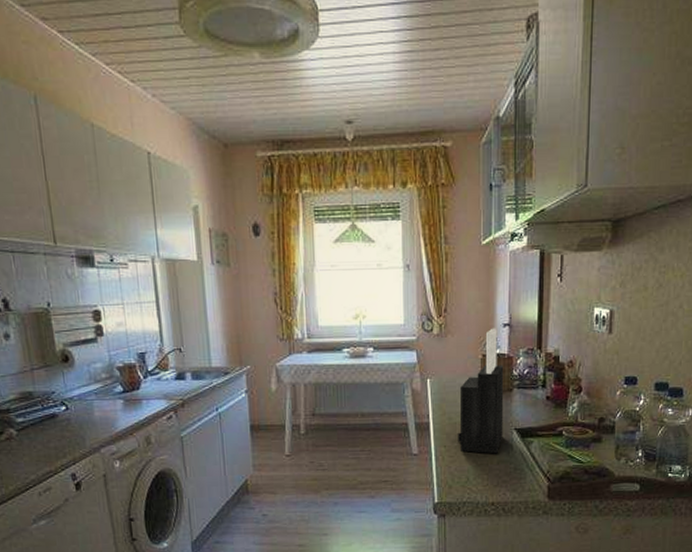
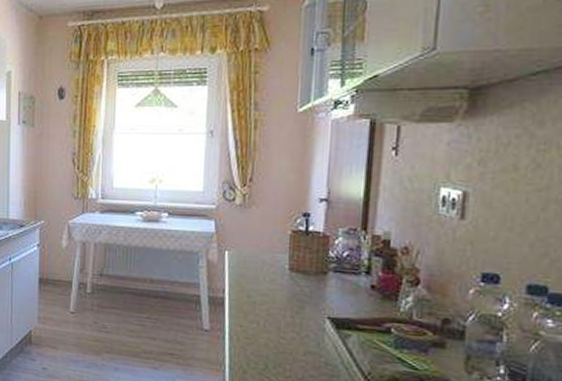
knife block: present [458,328,504,454] -> none [257,202,318,343]

